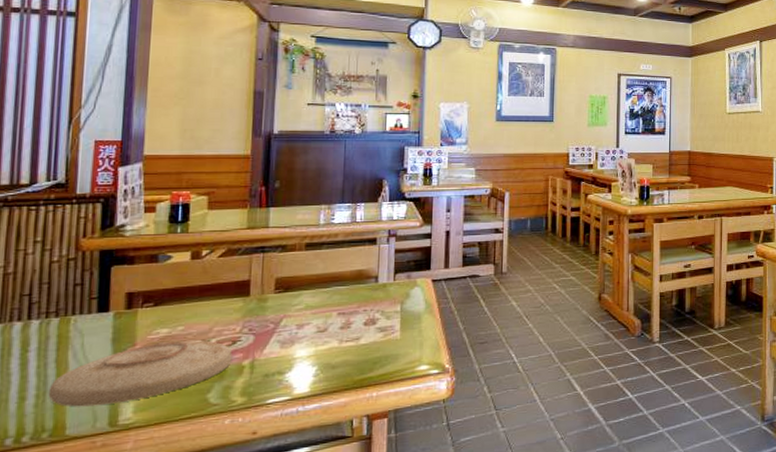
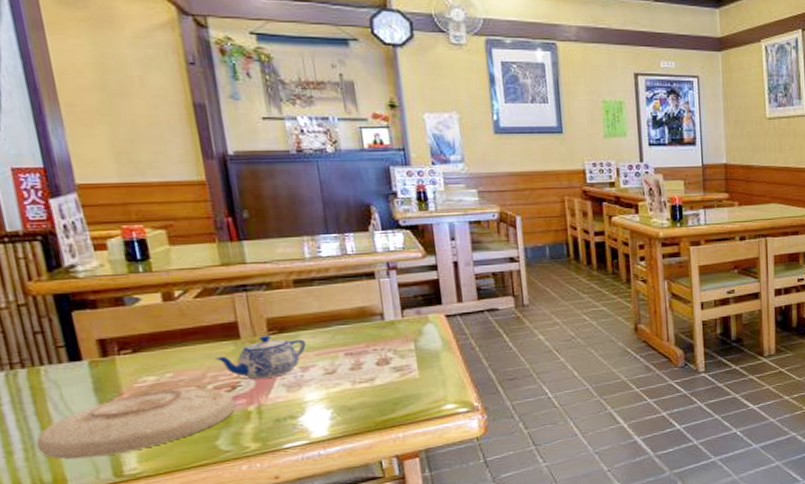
teapot: none [224,293,306,334] -> present [215,334,307,379]

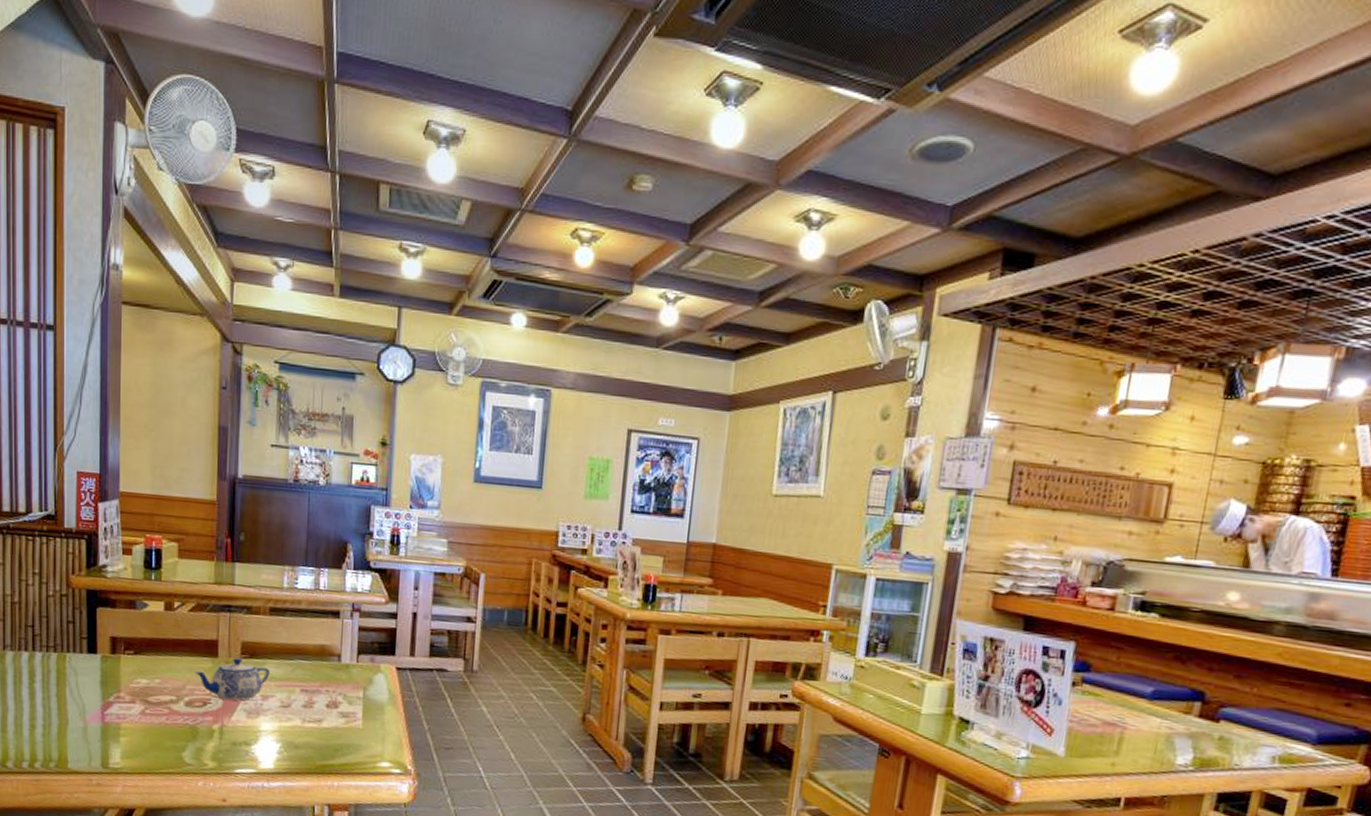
plate: present [36,387,236,460] -> none [52,692,203,747]

